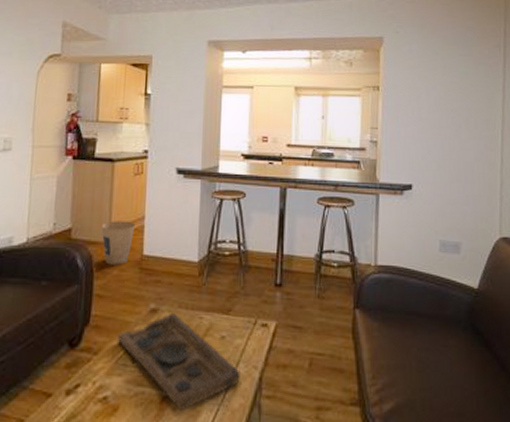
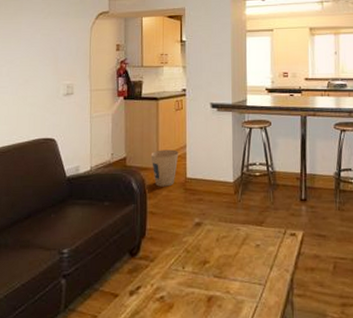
decorative tray: present [117,312,241,410] -> none [169,225,274,307]

